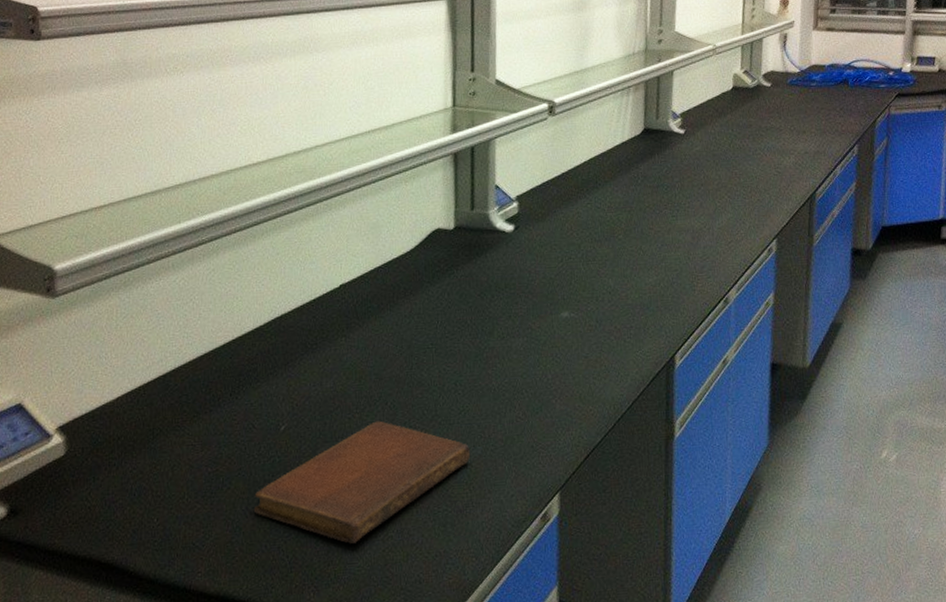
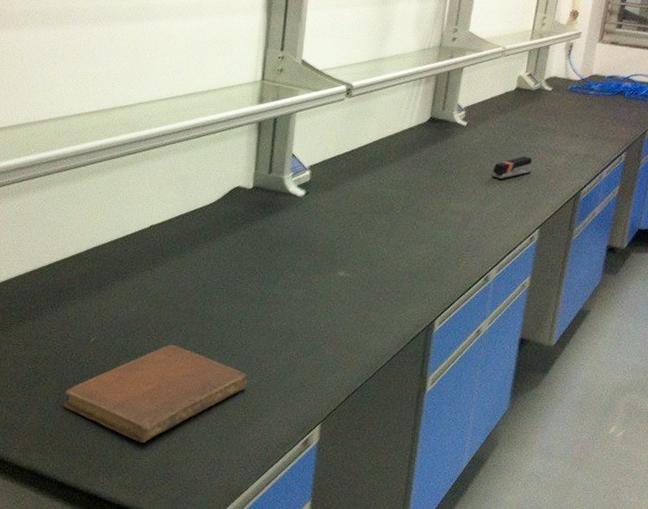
stapler: none [718,160,760,190] -> present [491,156,532,180]

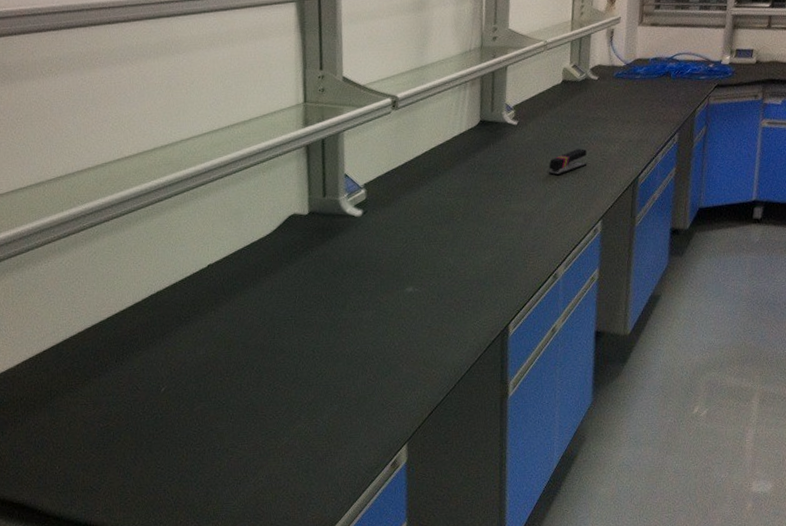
notebook: present [63,344,248,443] -> none [141,383,329,487]

